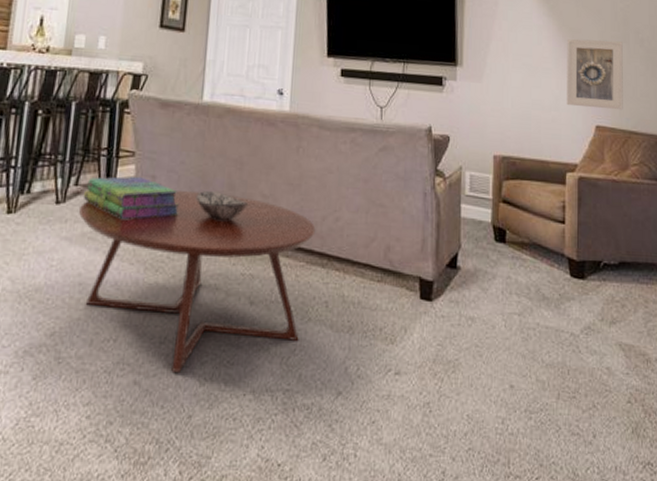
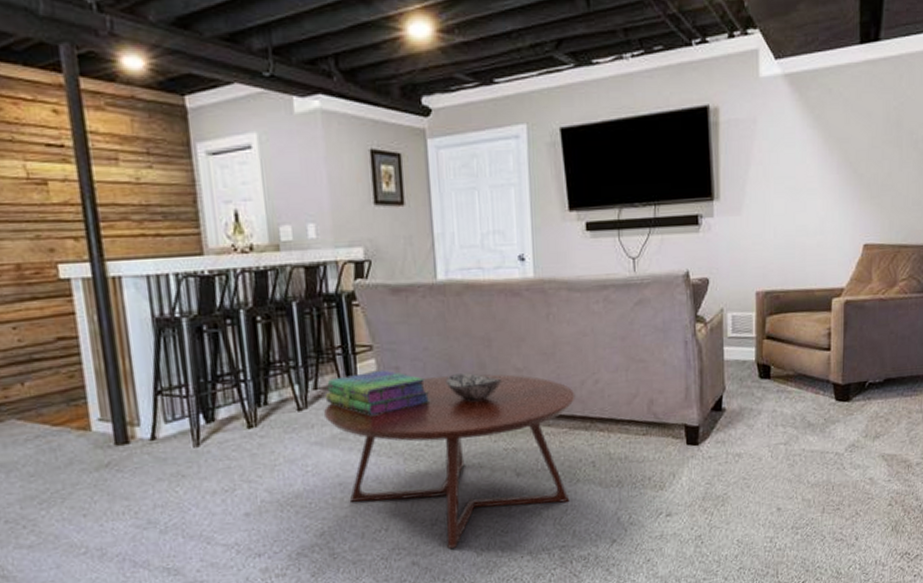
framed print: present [567,39,623,111] -> none [833,146,895,227]

